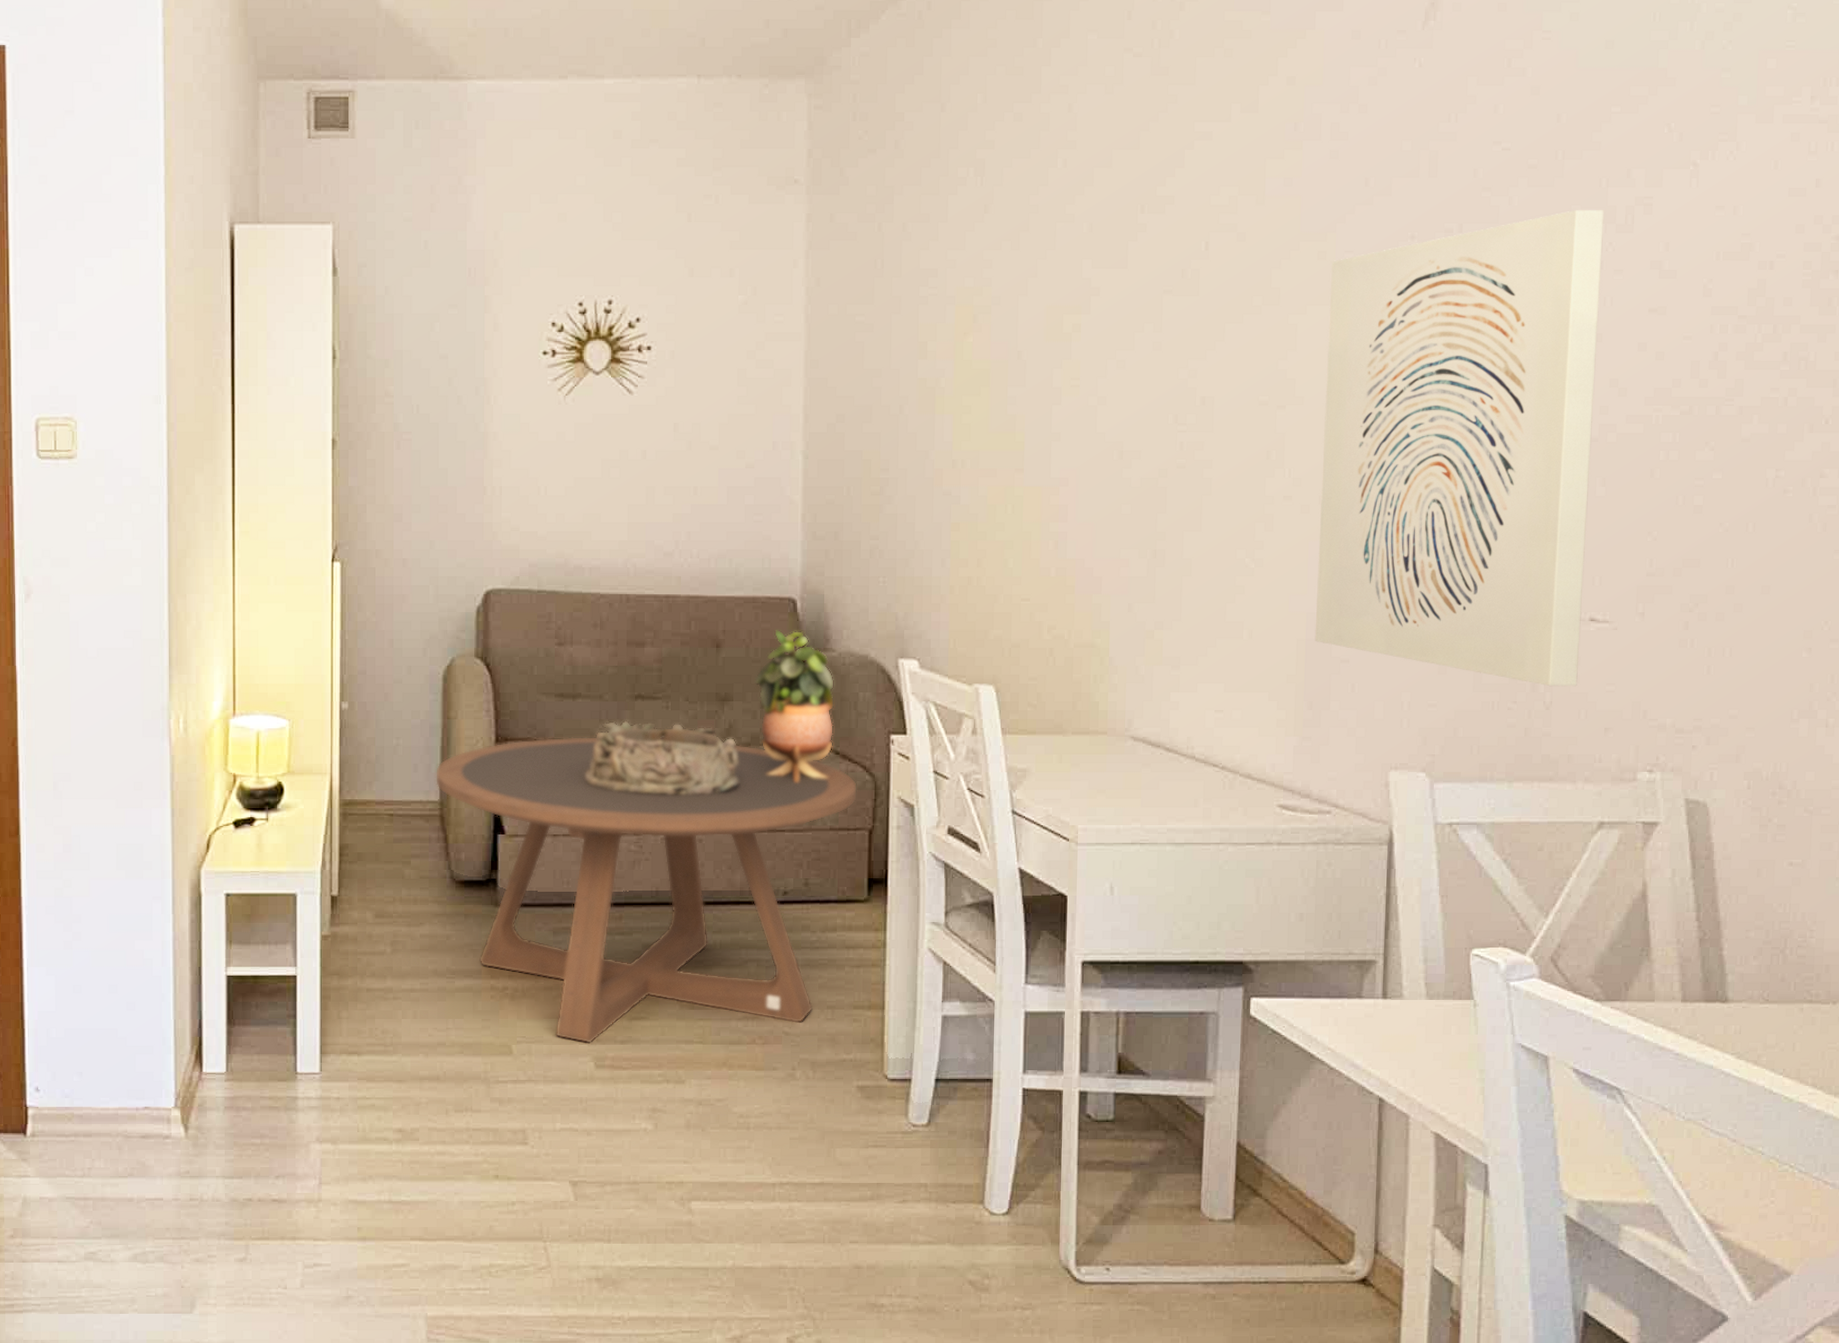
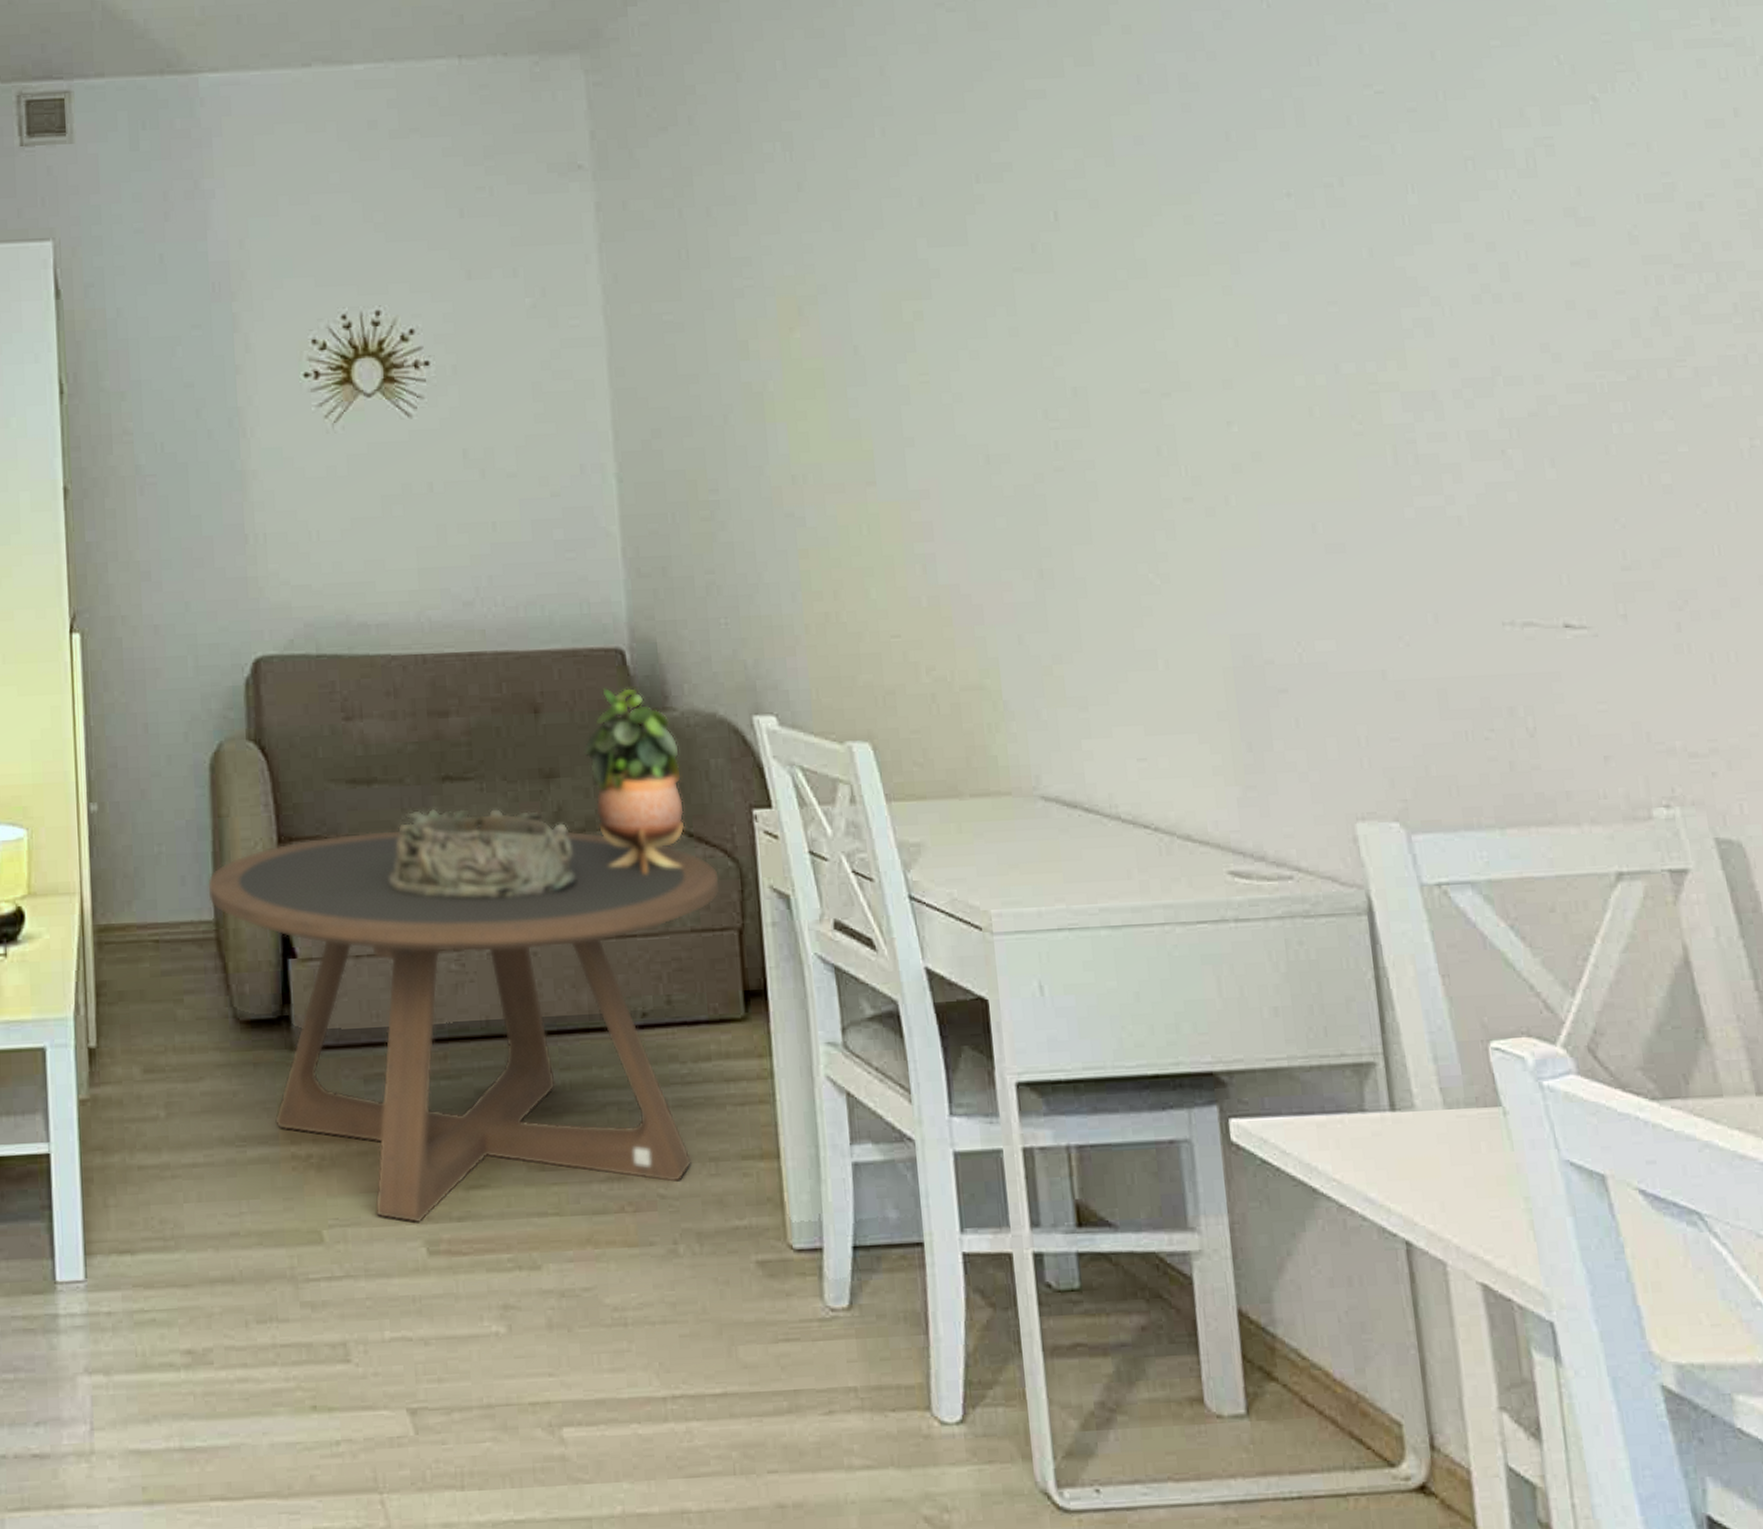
wall art: present [1314,210,1604,687] -> none [1201,154,1563,709]

